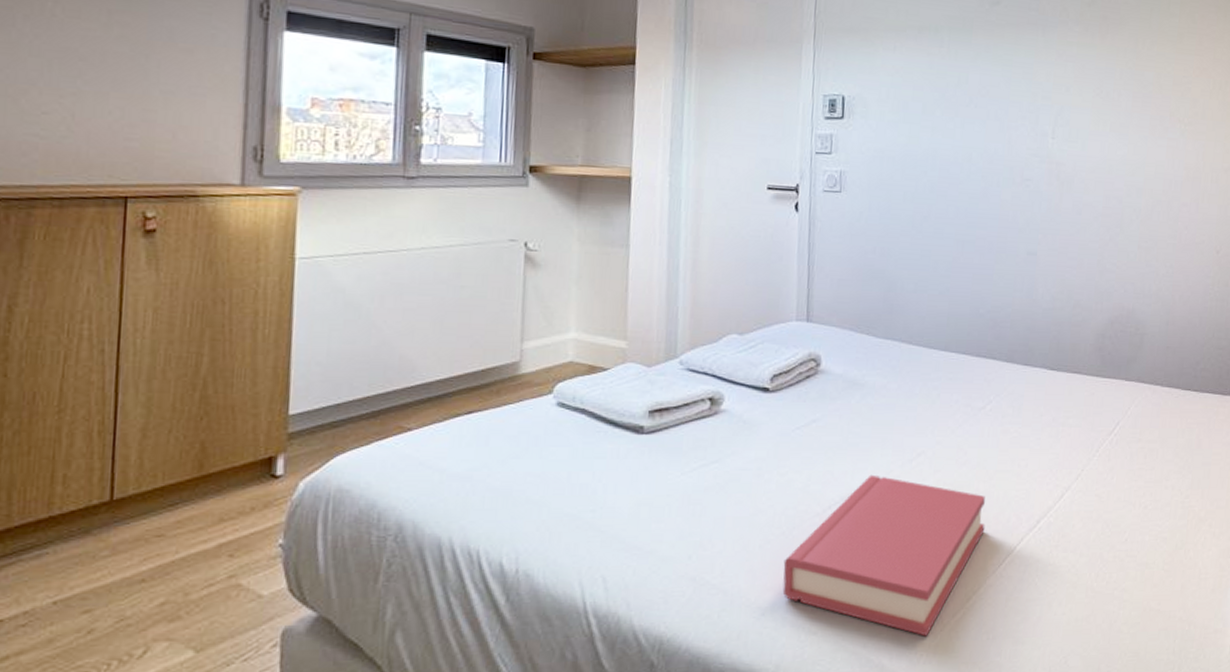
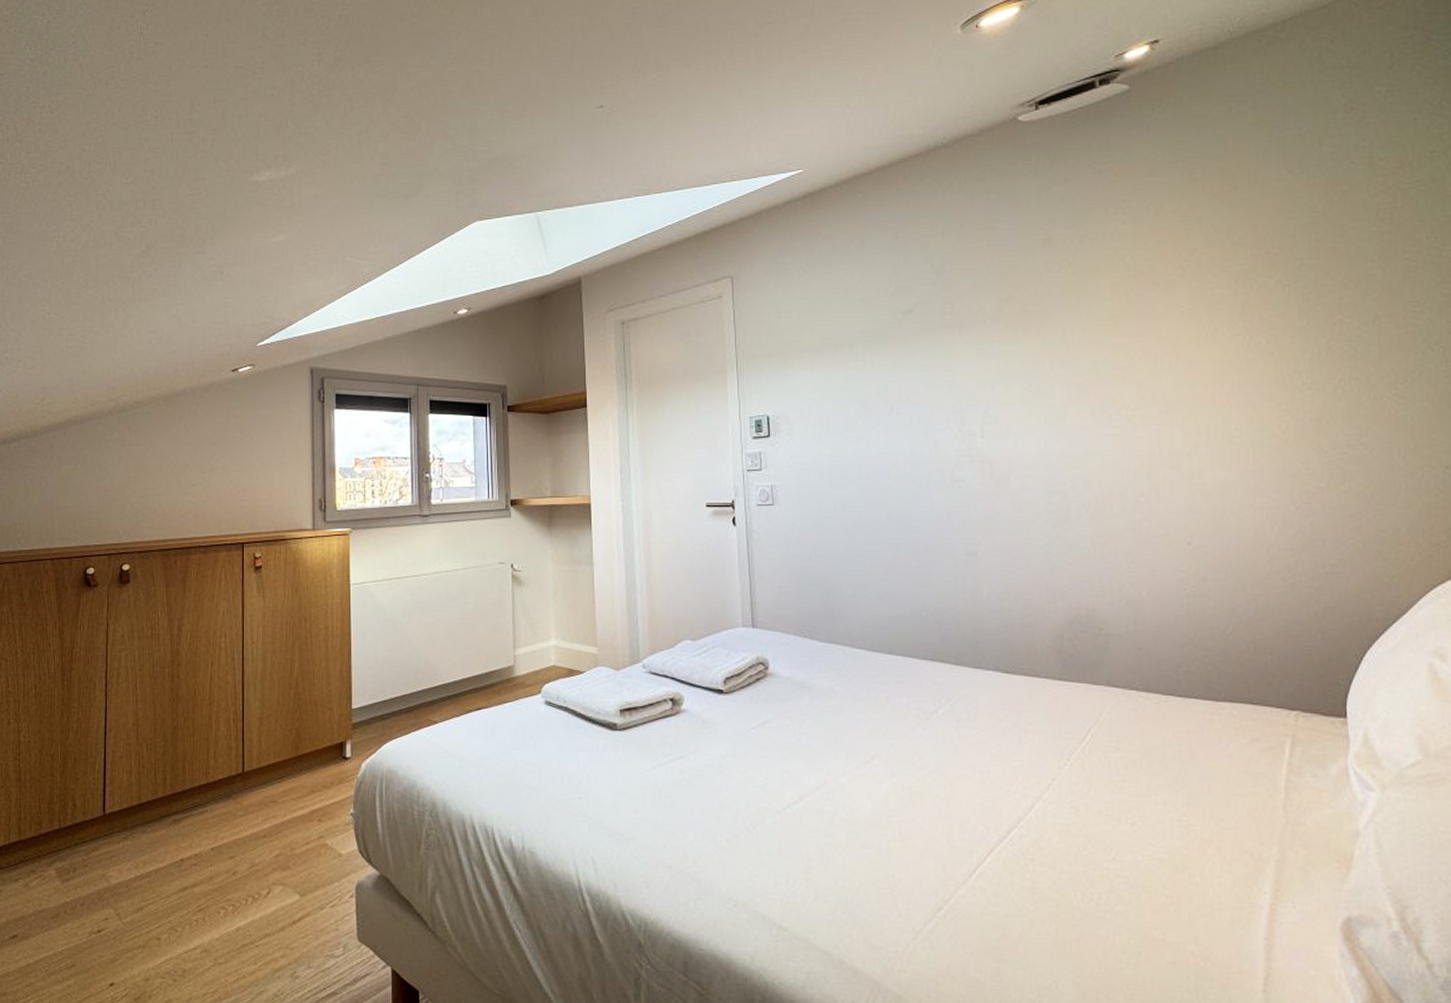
hardback book: present [782,474,985,636] -> none [750,775,950,943]

